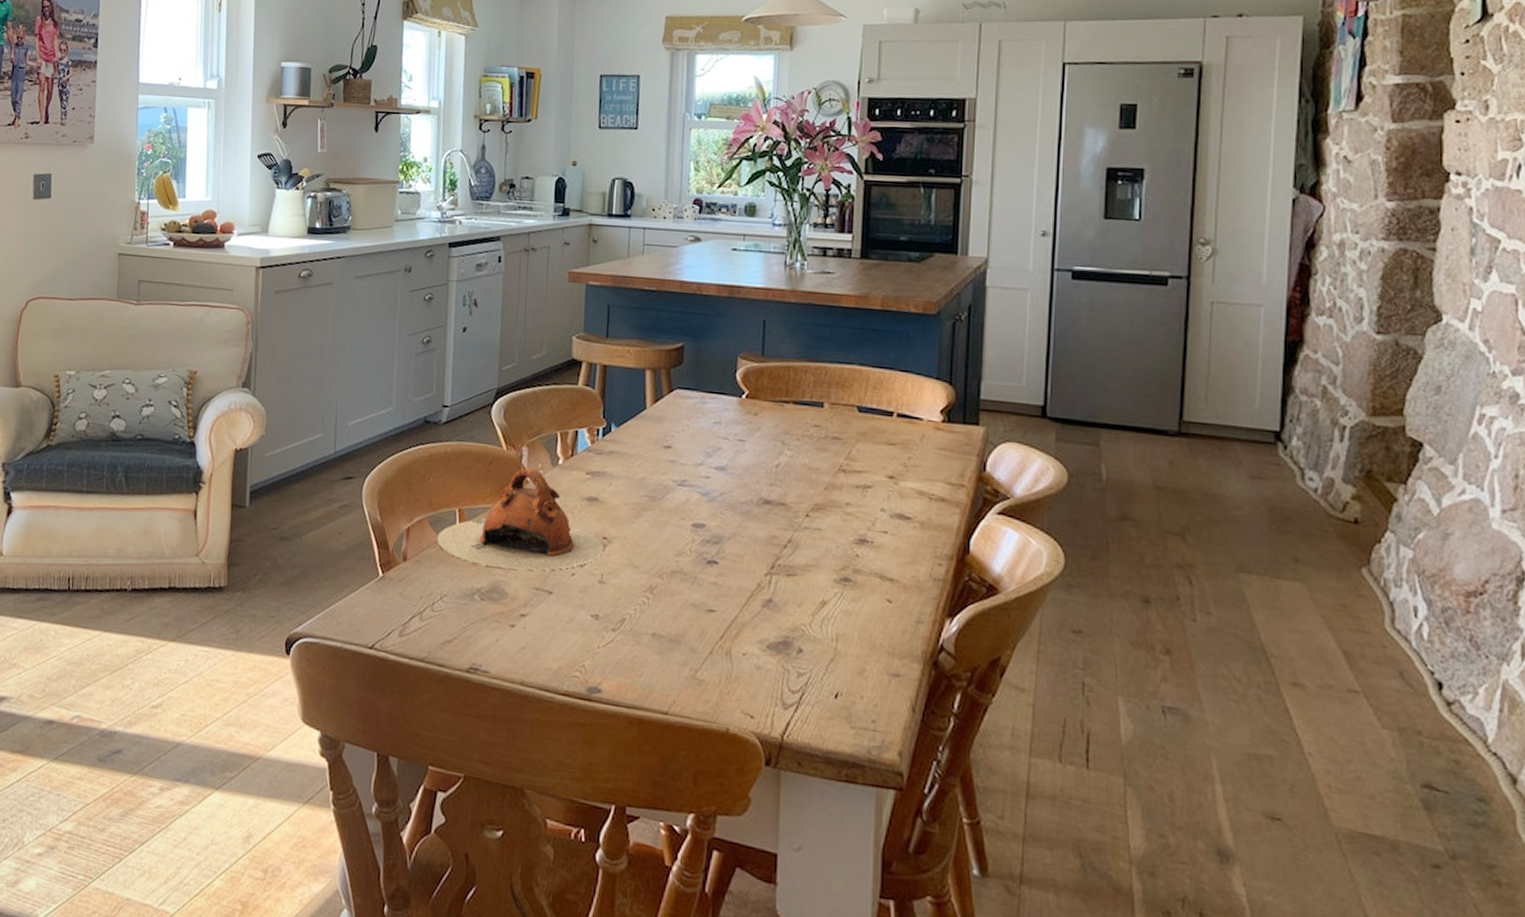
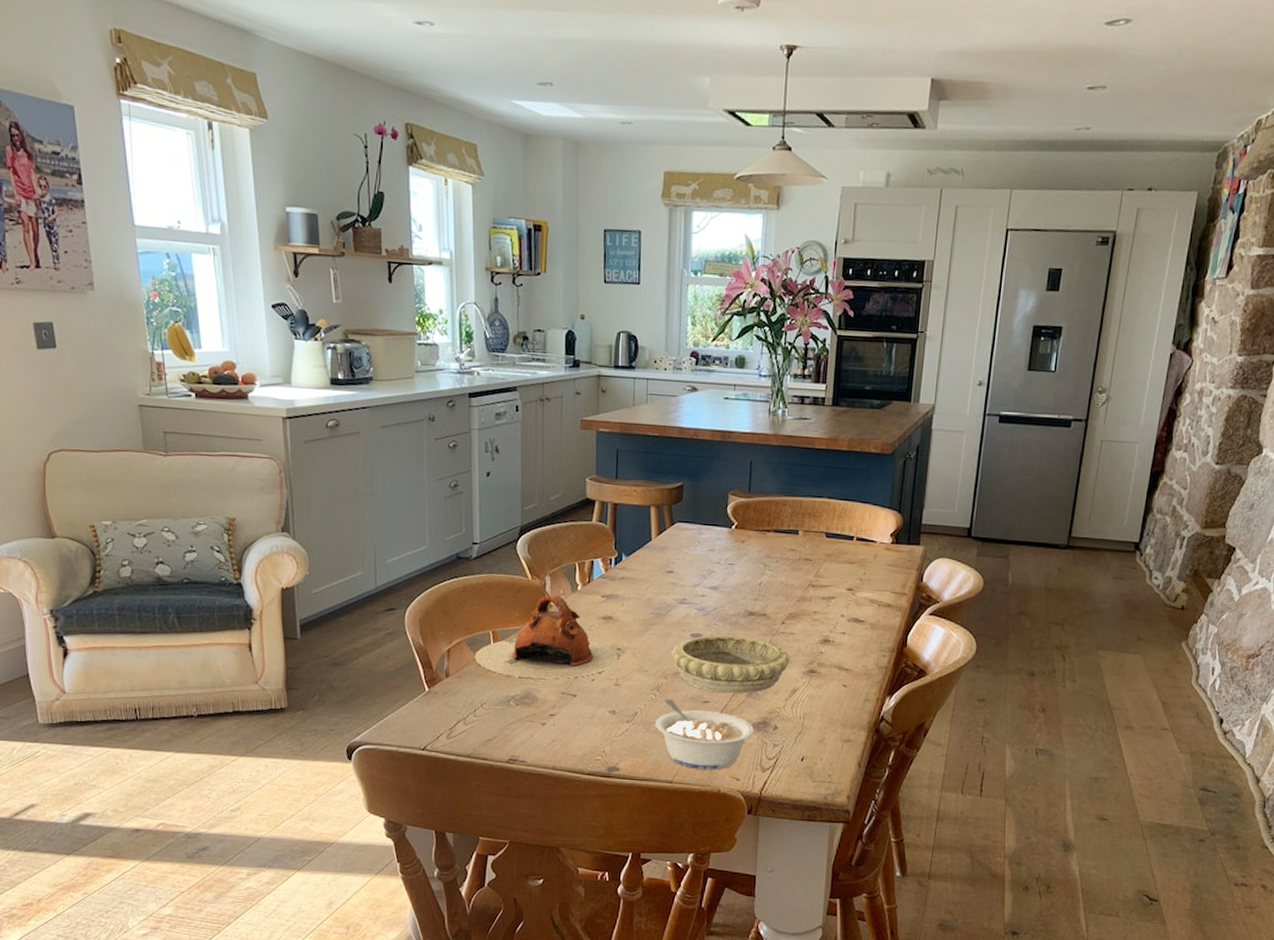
legume: none [647,602,772,702] -> present [655,698,754,770]
decorative bowl: none [667,527,817,603] -> present [671,635,790,694]

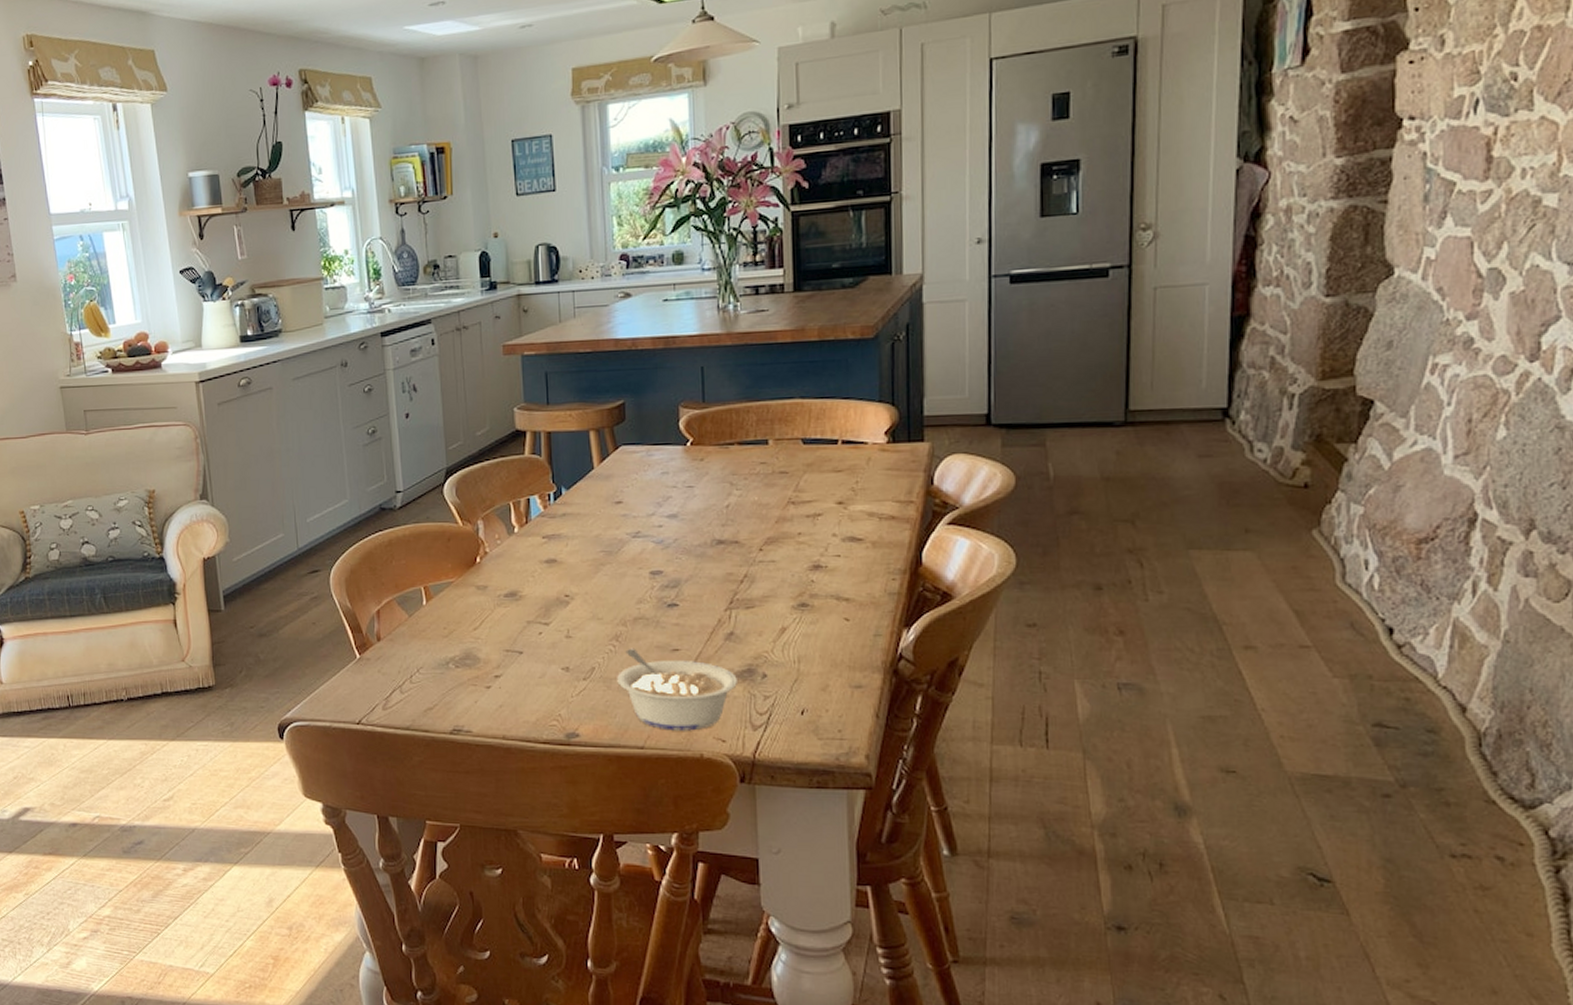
teapot: present [474,594,618,679] -> none [406,540,567,636]
decorative bowl: present [671,635,790,694] -> none [628,569,774,639]

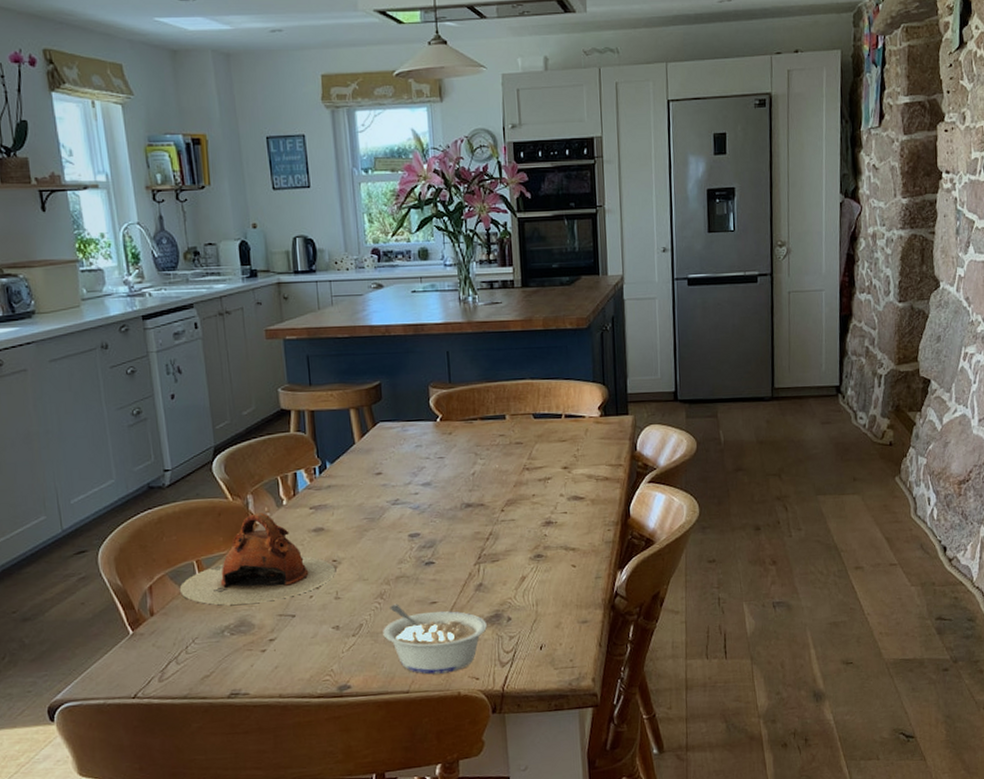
teapot: none [406,540,567,636] -> present [179,513,335,606]

